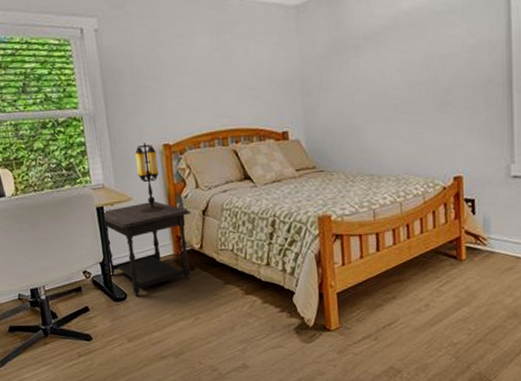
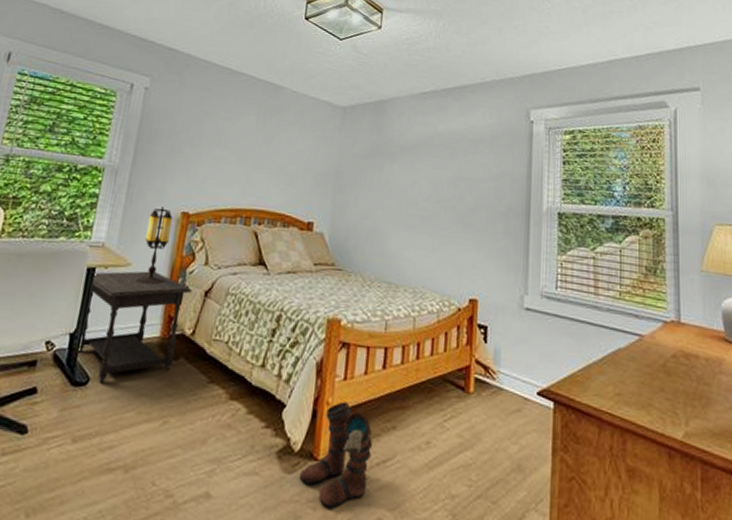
boots: none [317,283,377,364] -> present [299,401,372,509]

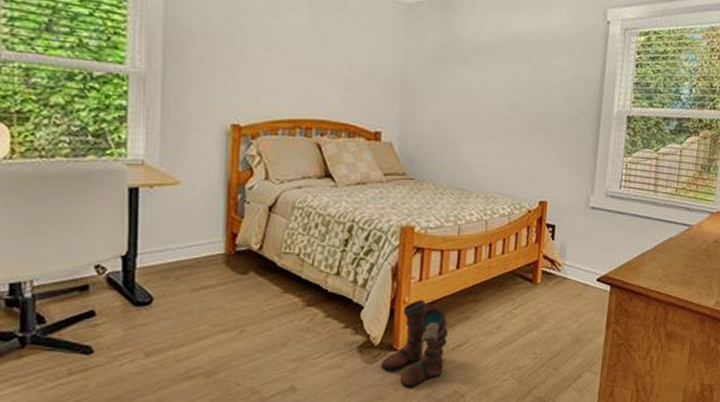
side table: present [76,271,193,383] -> none [131,188,255,301]
table lamp: present [134,206,173,285] -> none [186,118,222,202]

